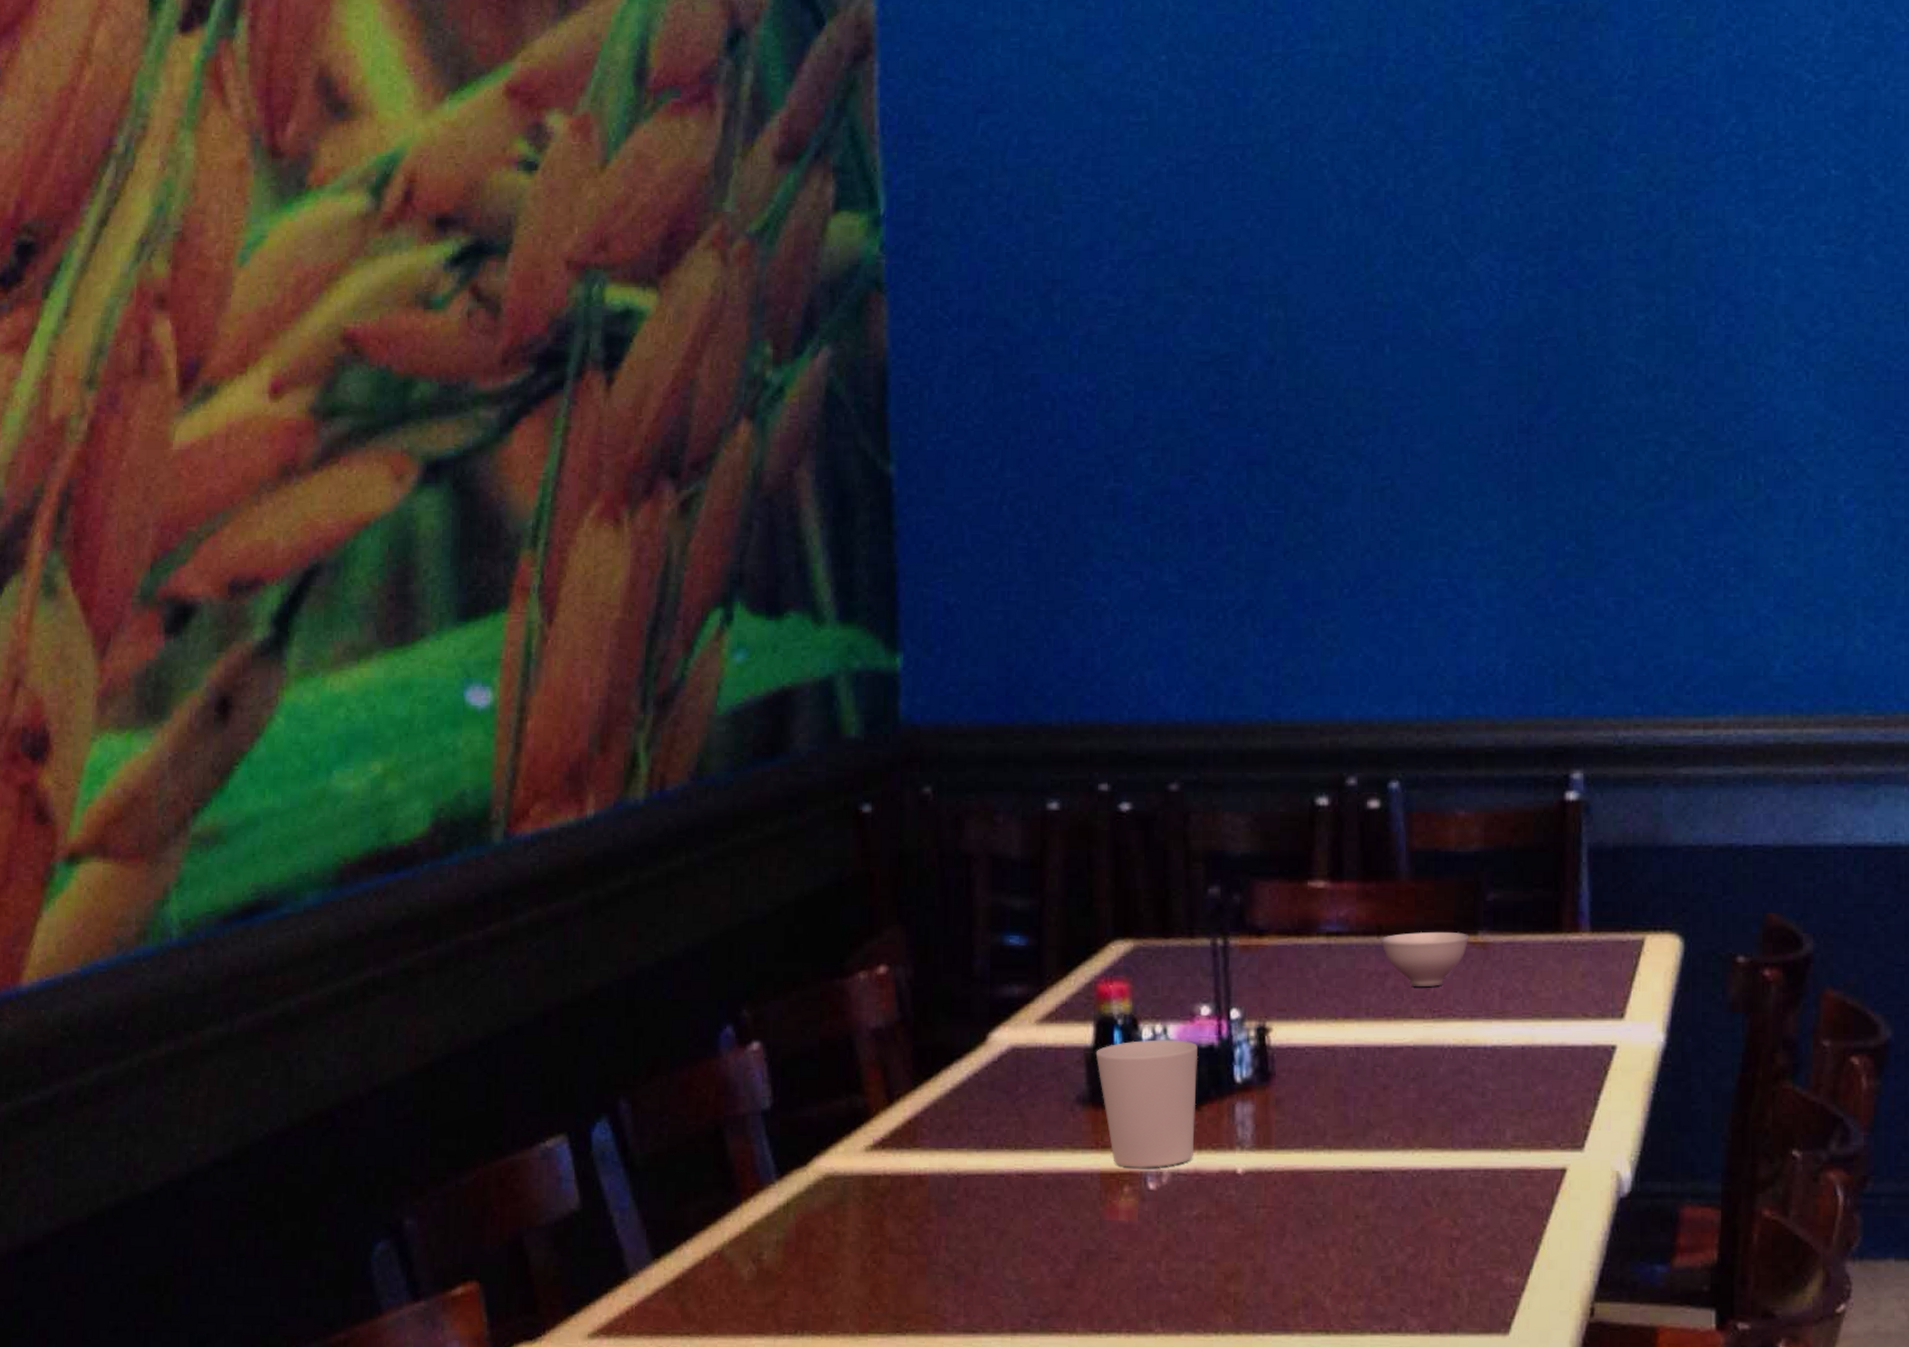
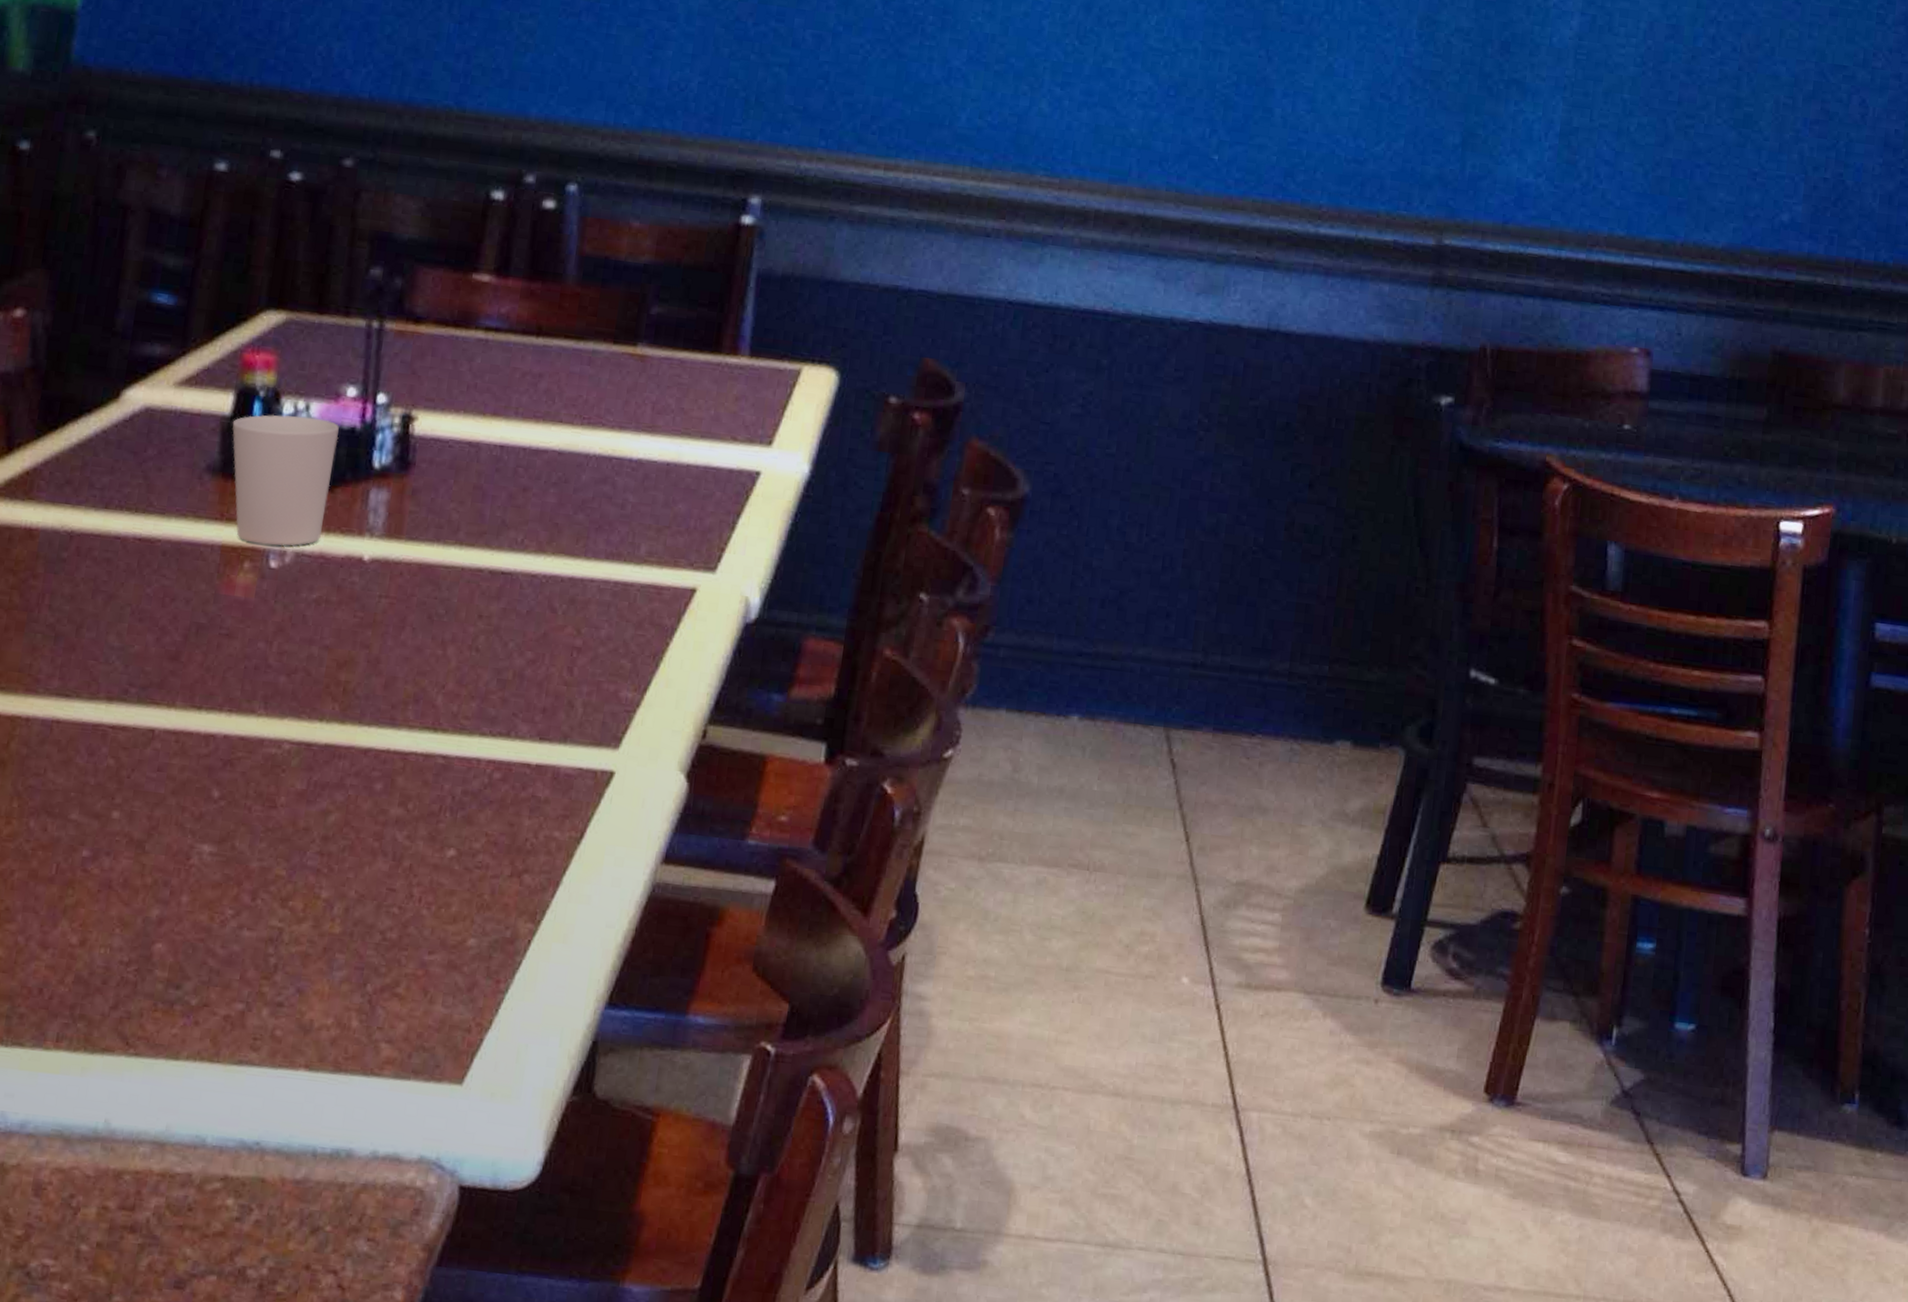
bowl: present [1380,931,1470,987] -> none [538,336,629,394]

